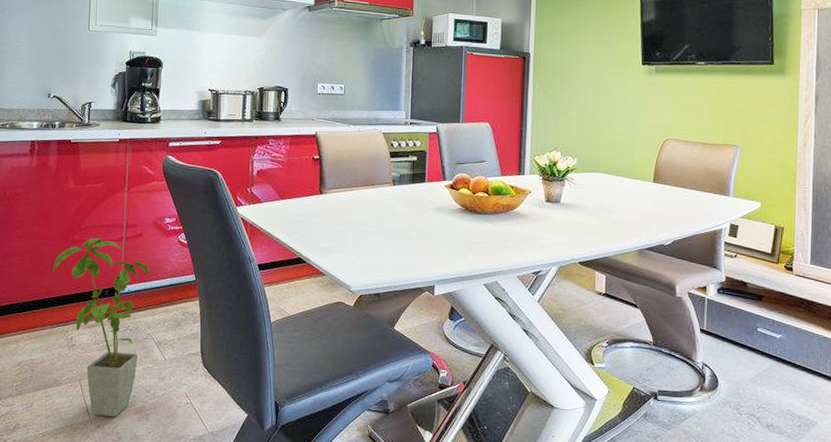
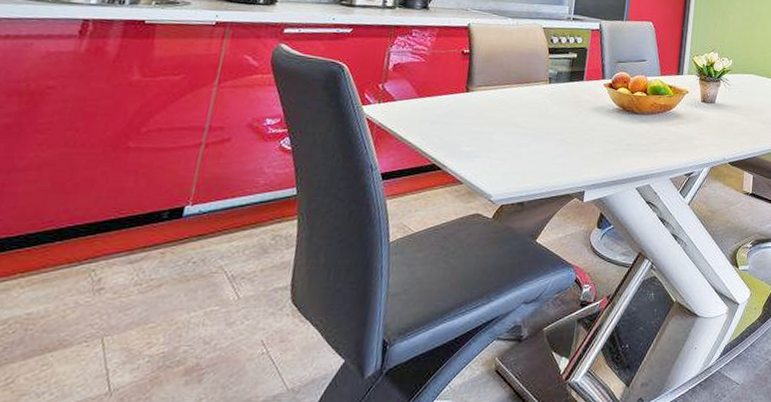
house plant: present [53,238,149,417] -> none [85,144,234,384]

